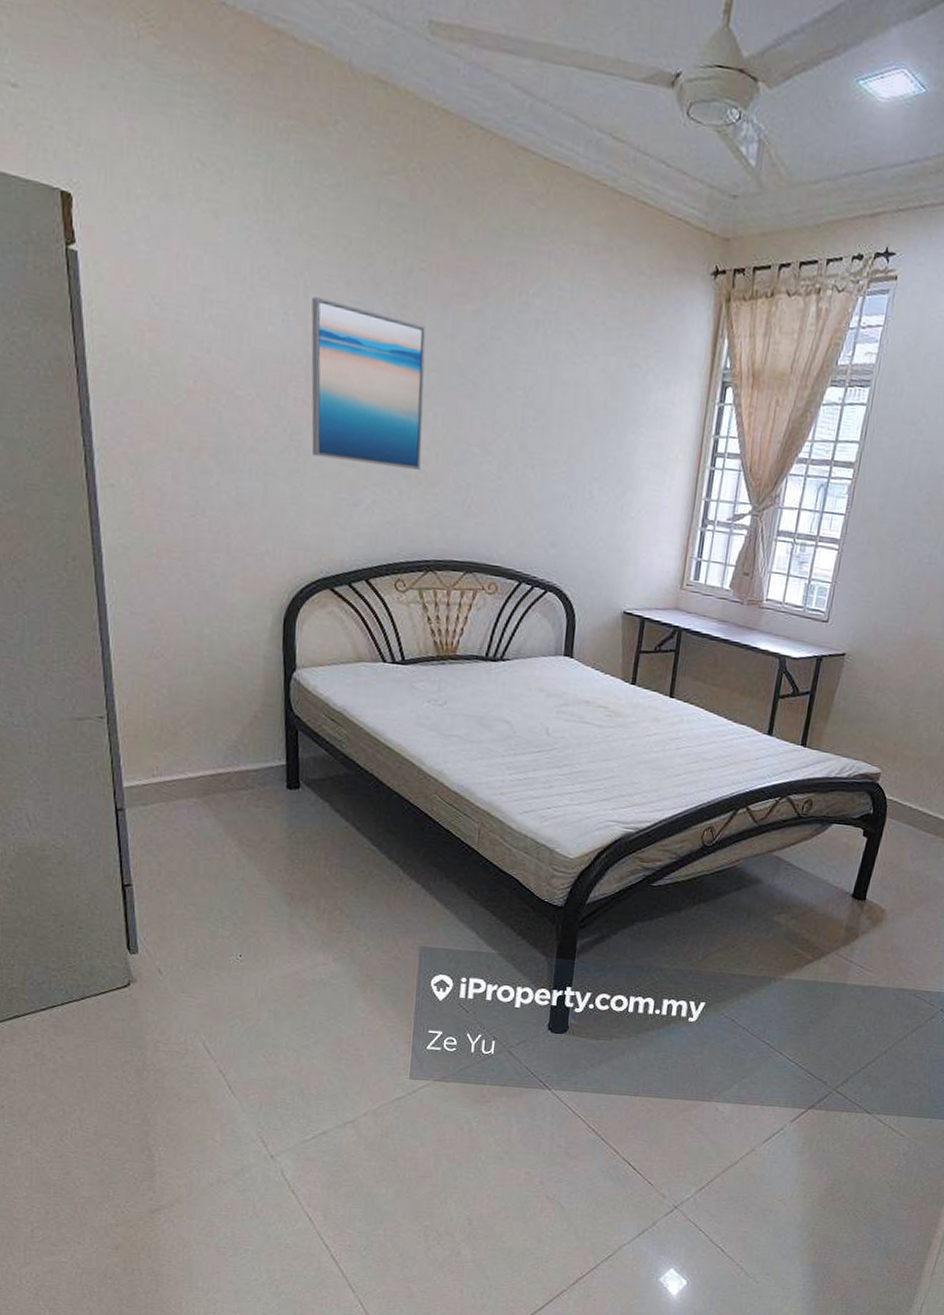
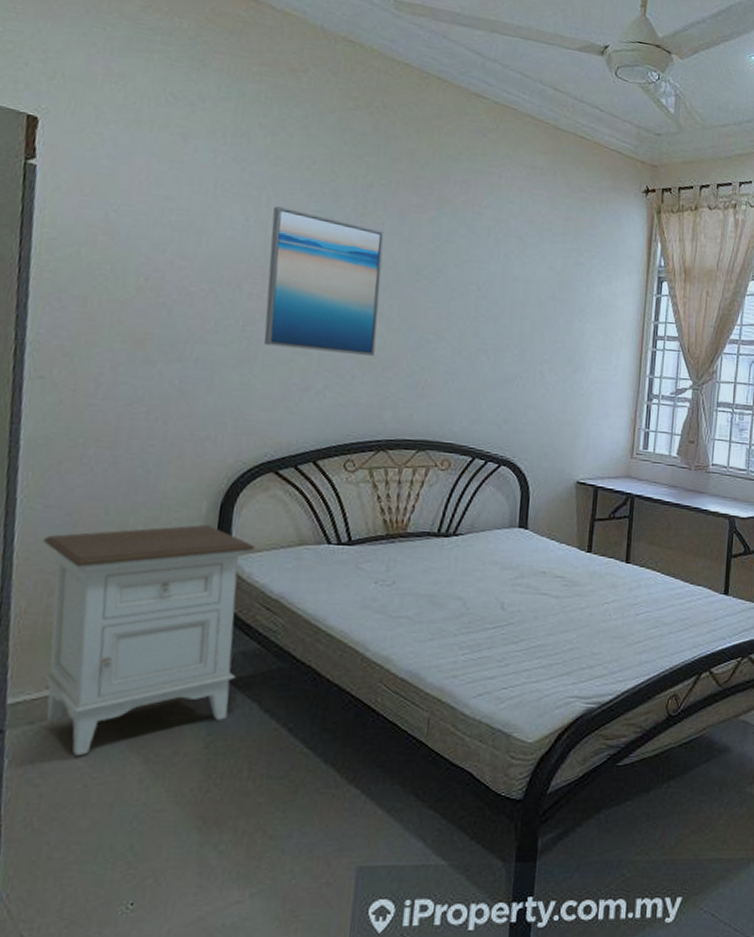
nightstand: none [133,637,317,836] -> present [43,525,255,757]

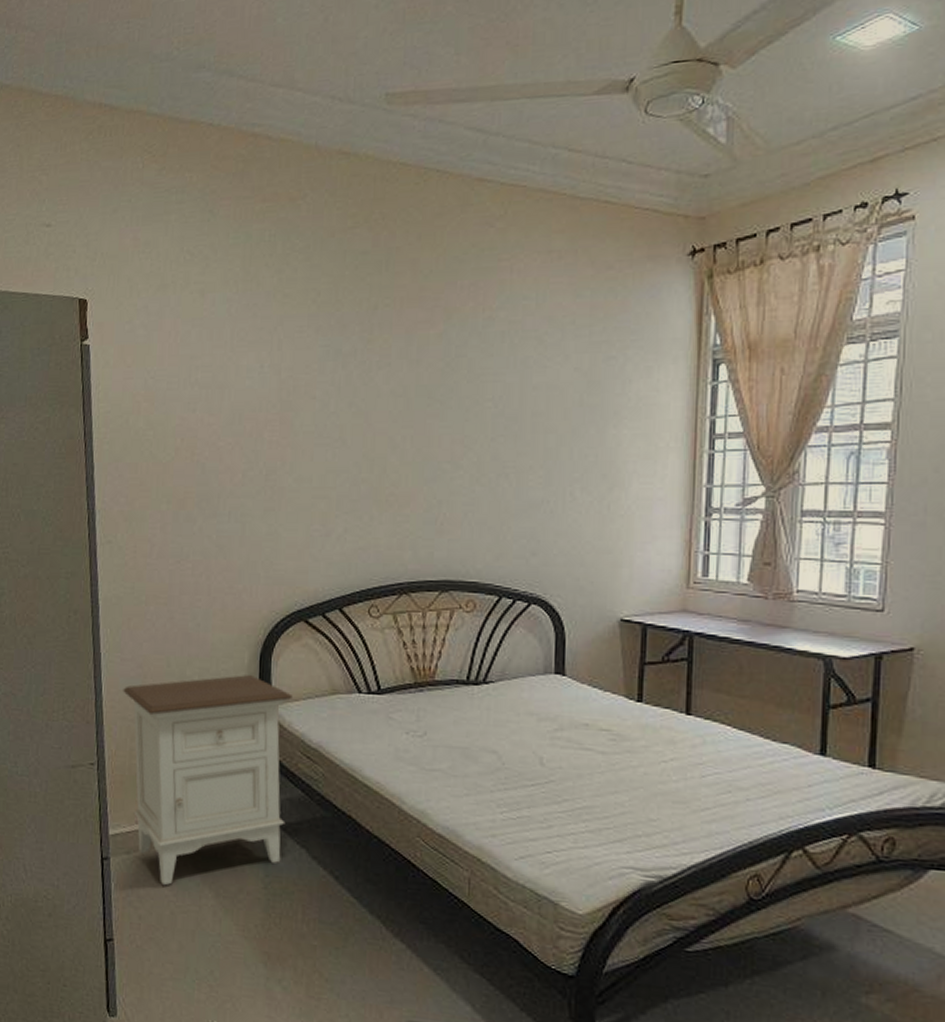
wall art: present [263,206,384,356] -> none [284,347,392,493]

